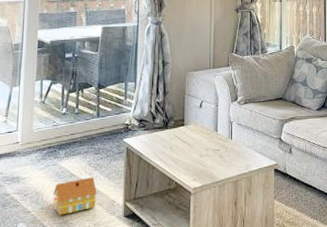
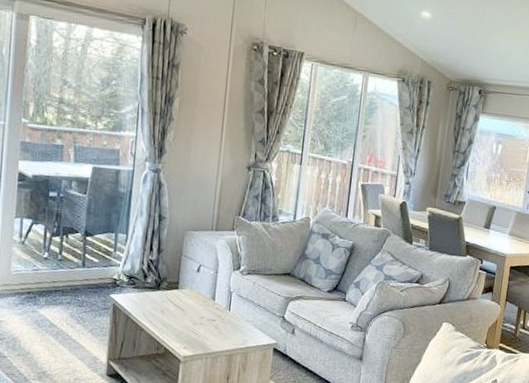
toy house: present [53,177,97,215] -> none [31,329,79,365]

